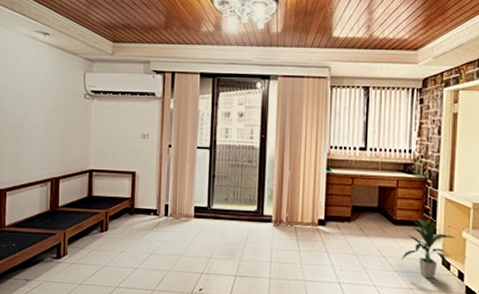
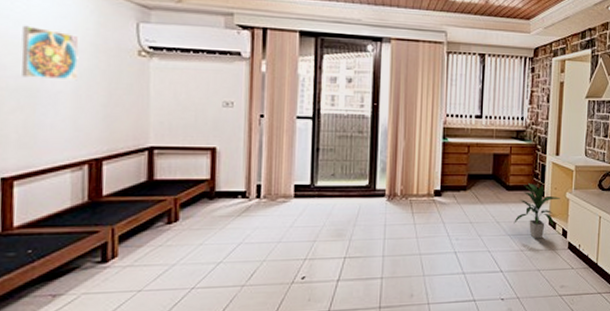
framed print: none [14,78,48,118] -> present [21,25,79,81]

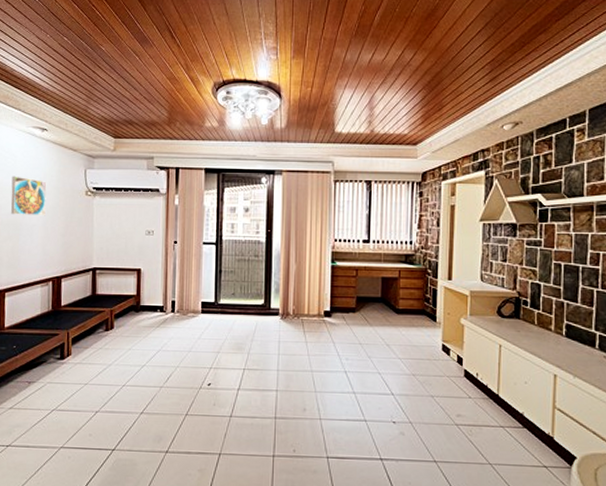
indoor plant: present [514,184,562,239] -> none [404,308,456,365]

